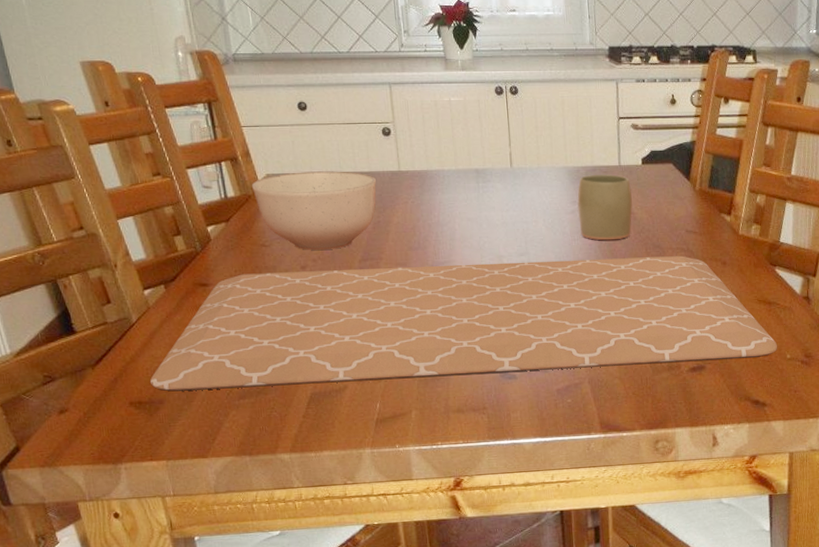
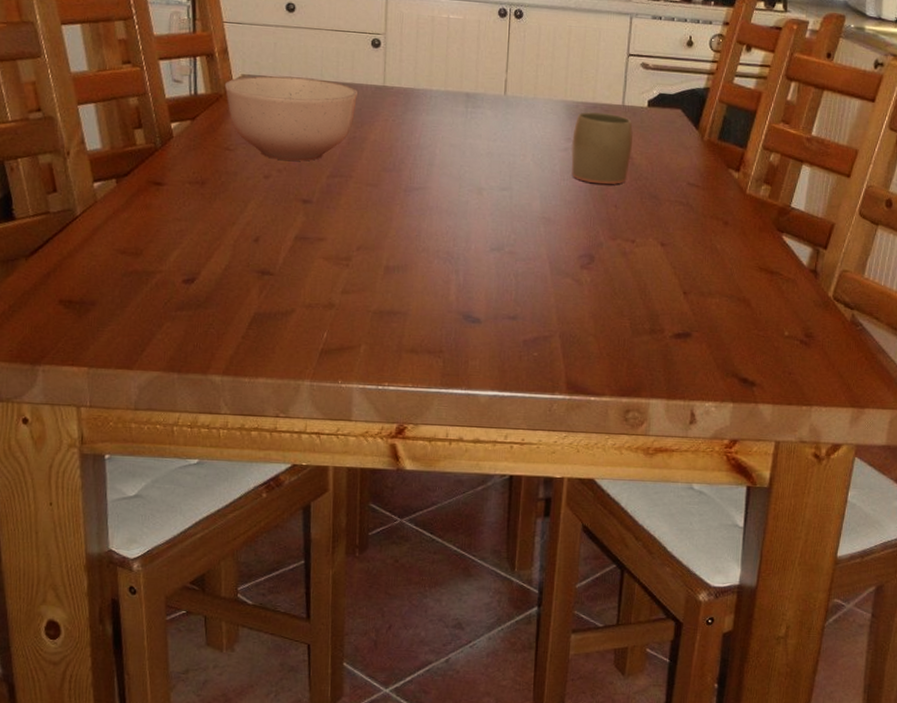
placemat: present [150,256,778,392] -> none [85,176,776,331]

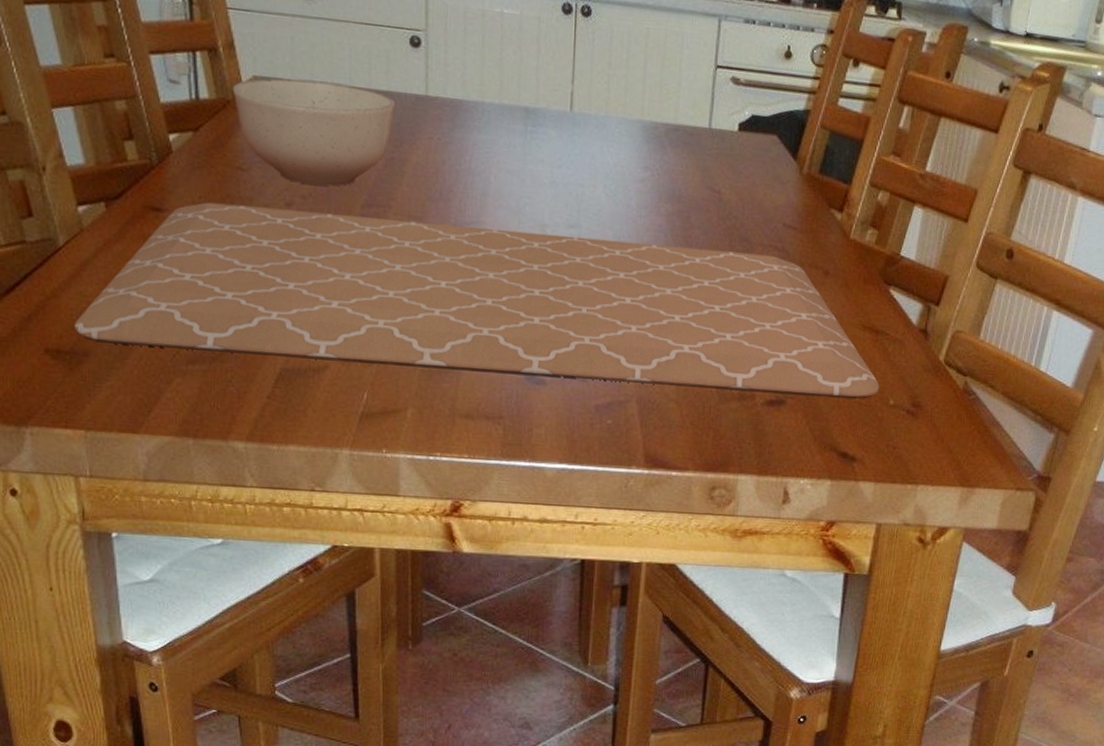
placemat: none [85,176,776,331] -> present [75,202,880,399]
mug: present [571,112,633,185] -> none [649,135,721,224]

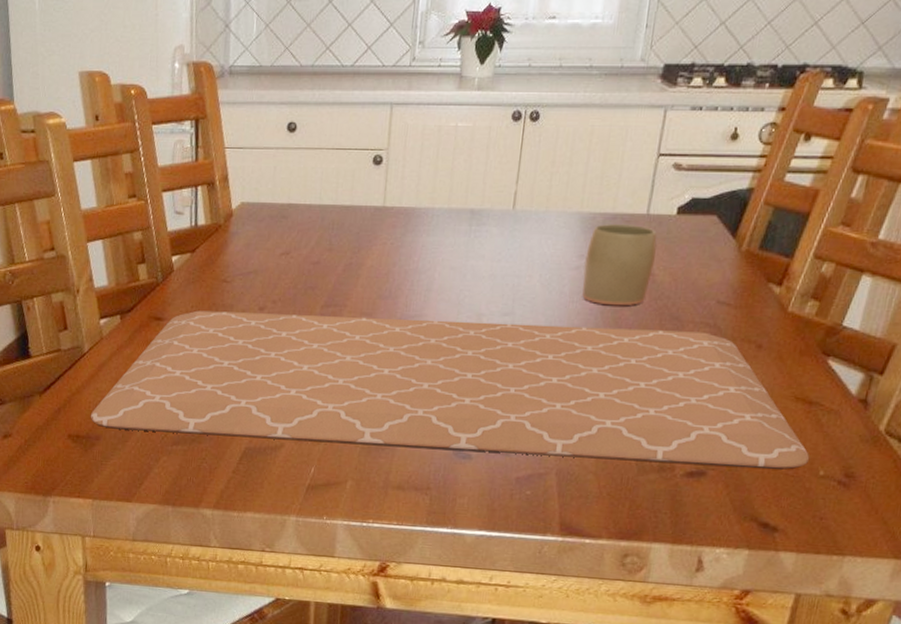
bowl: present [232,78,396,187] -> none [223,201,357,291]
mug: none [649,135,721,224] -> present [582,224,657,306]

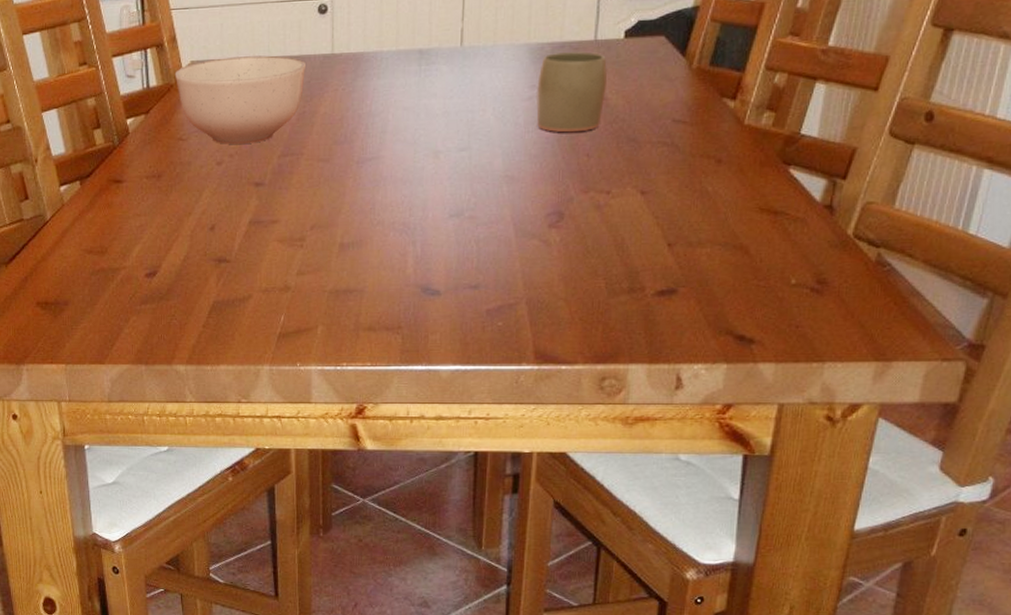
placemat: present [91,310,810,470] -> none [58,151,780,293]
bowl: none [223,201,357,291] -> present [174,55,307,144]

